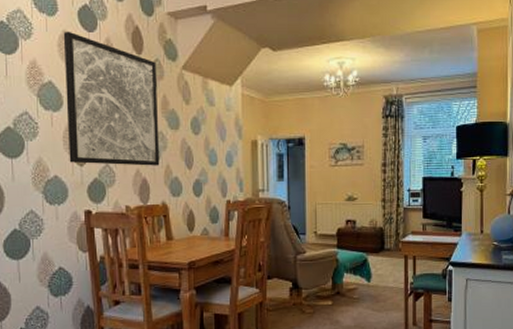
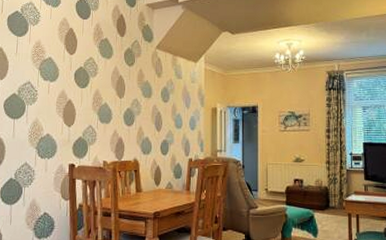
wall art: present [63,31,160,166] -> none [60,18,136,128]

